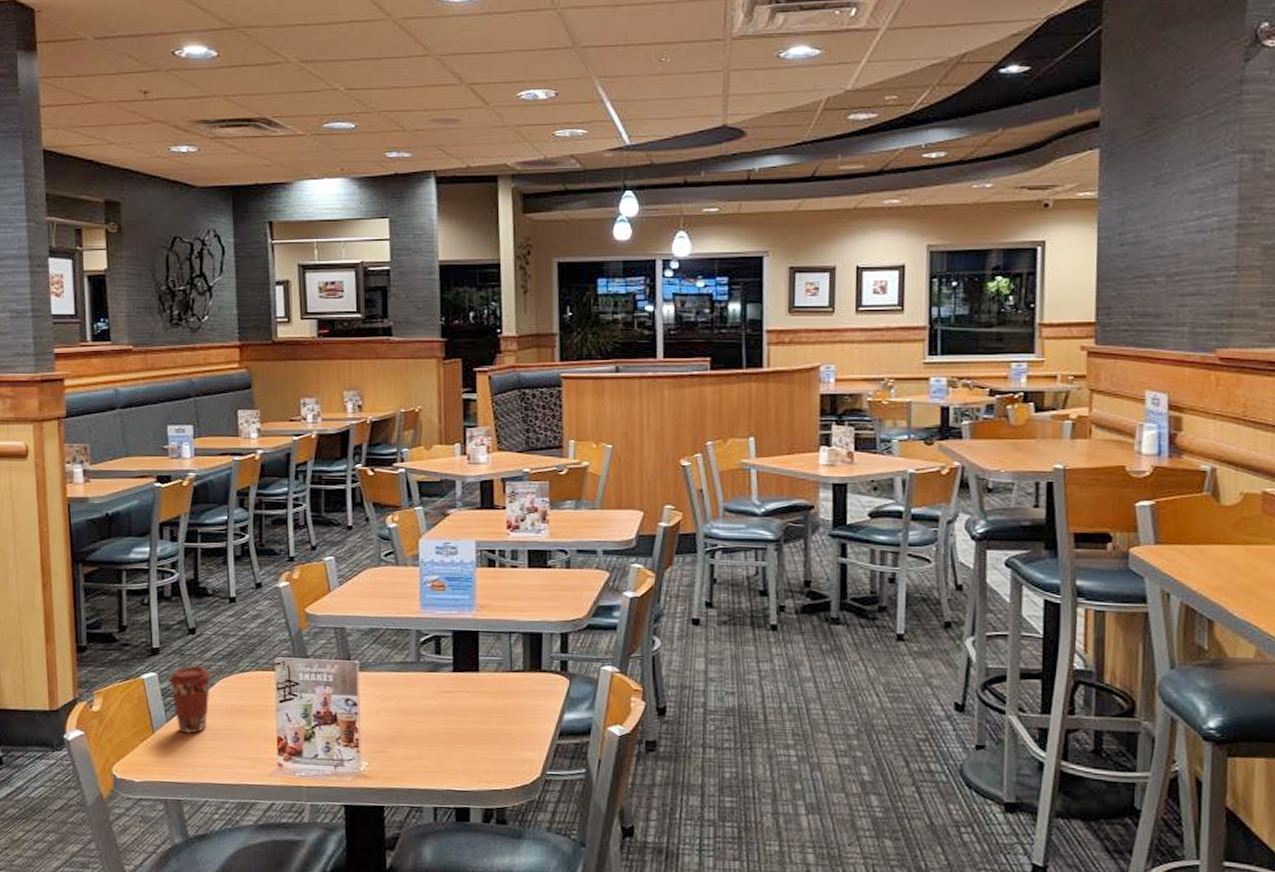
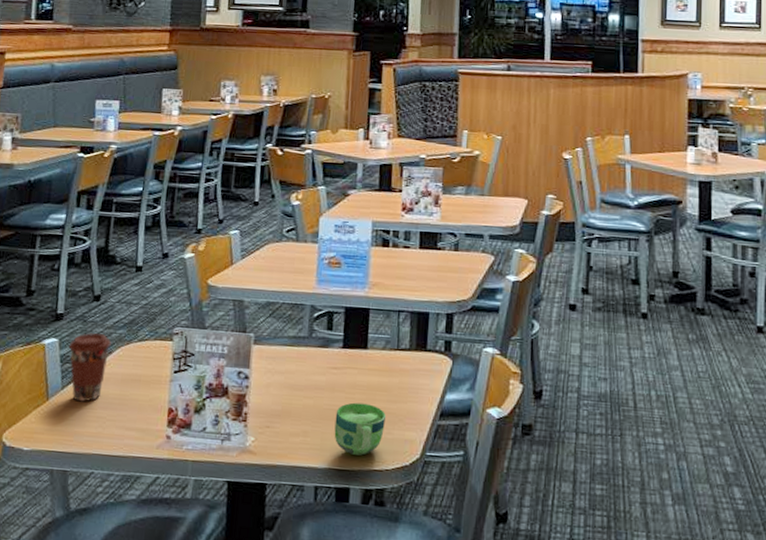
cup: none [450,725,502,776] -> present [334,402,386,455]

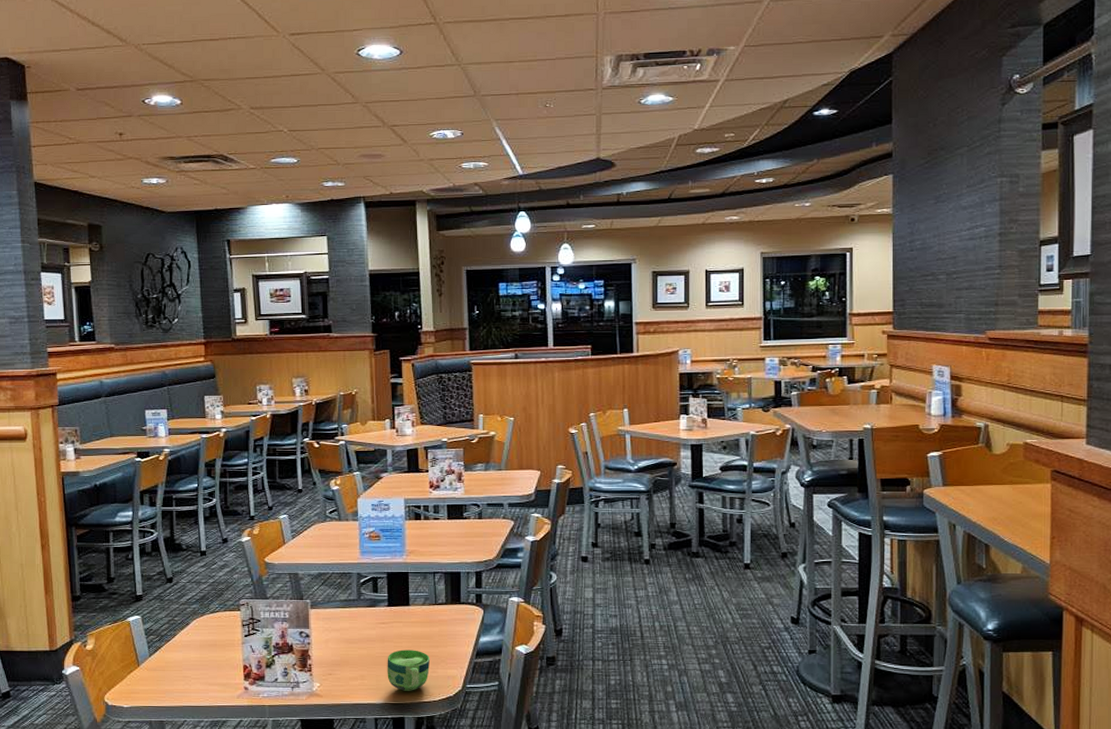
coffee cup: present [68,333,111,402] -> none [150,609,187,666]

